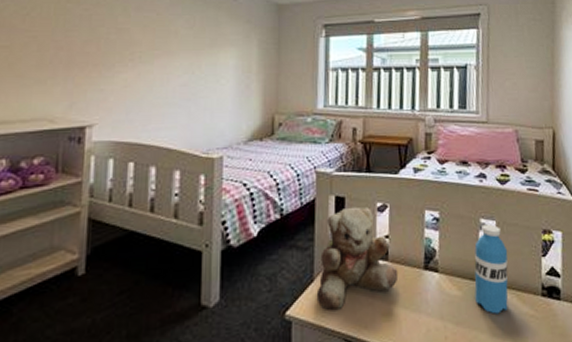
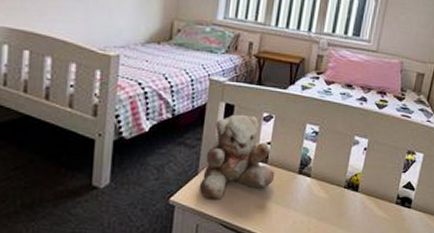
water bottle: present [474,224,508,314] -> none [339,141,374,215]

